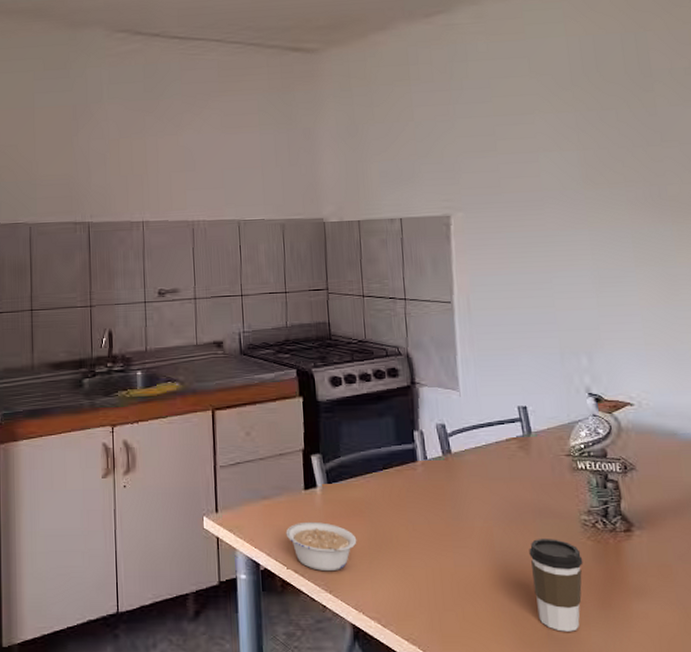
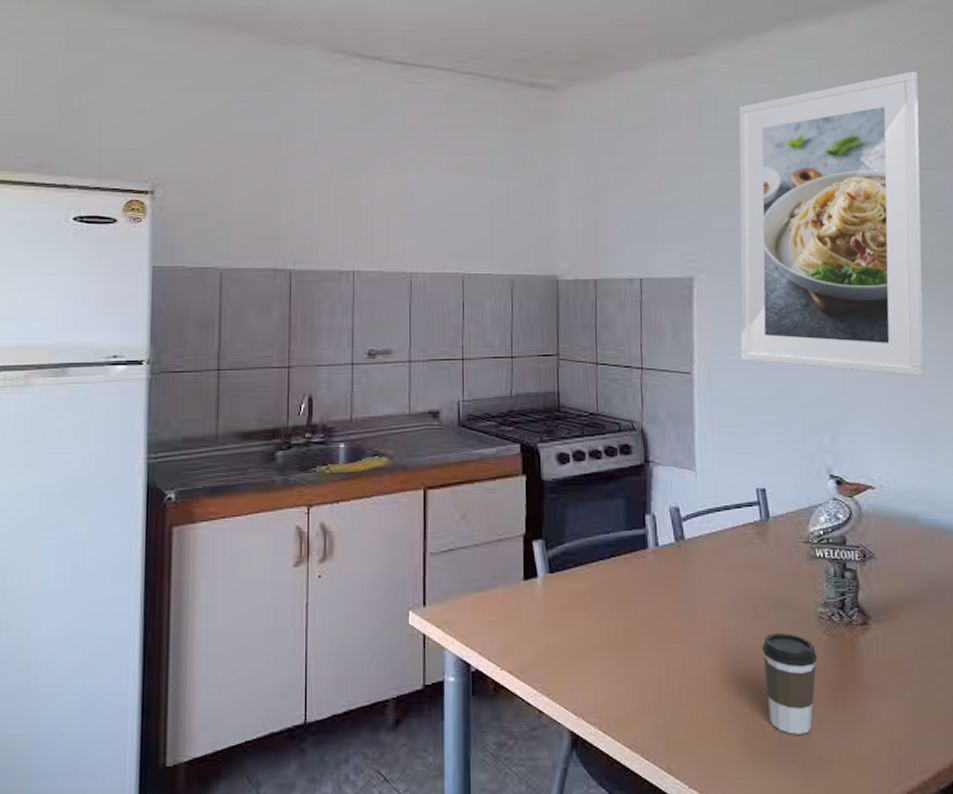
legume: present [285,522,357,572] -> none [501,617,579,672]
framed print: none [487,14,679,301] -> present [738,71,924,377]

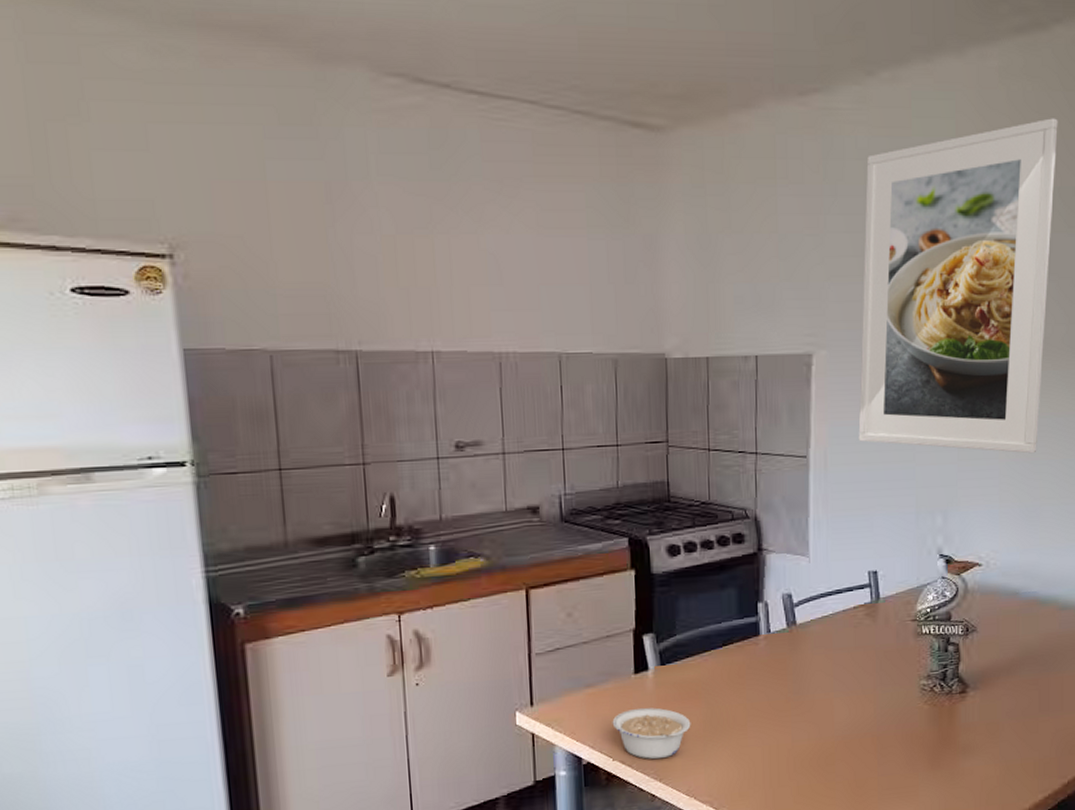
legume: none [501,617,579,672] -> present [612,707,691,760]
coffee cup: present [762,632,818,735] -> none [867,705,918,795]

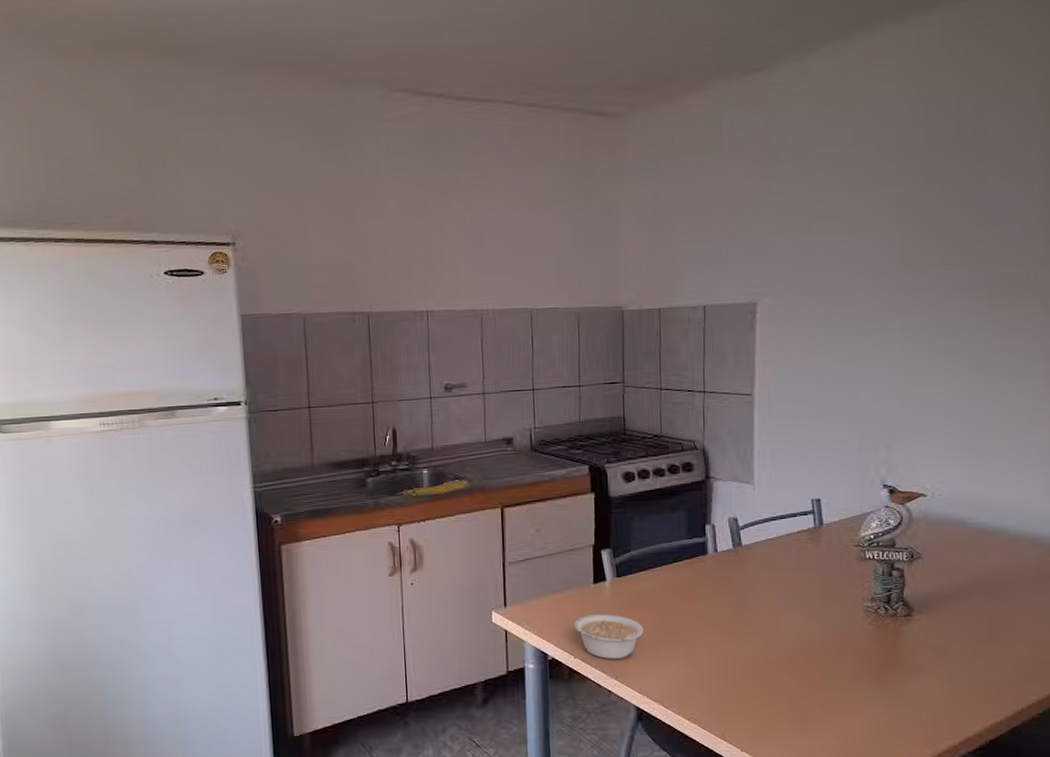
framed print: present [858,118,1058,454] -> none [801,73,1003,390]

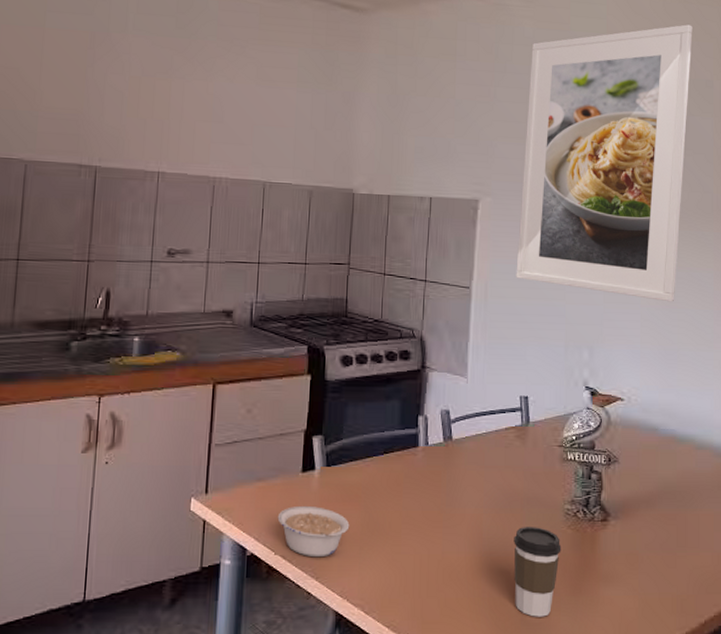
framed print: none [801,73,1003,390] -> present [516,24,693,302]
coffee cup: none [811,624,862,708] -> present [514,526,562,617]

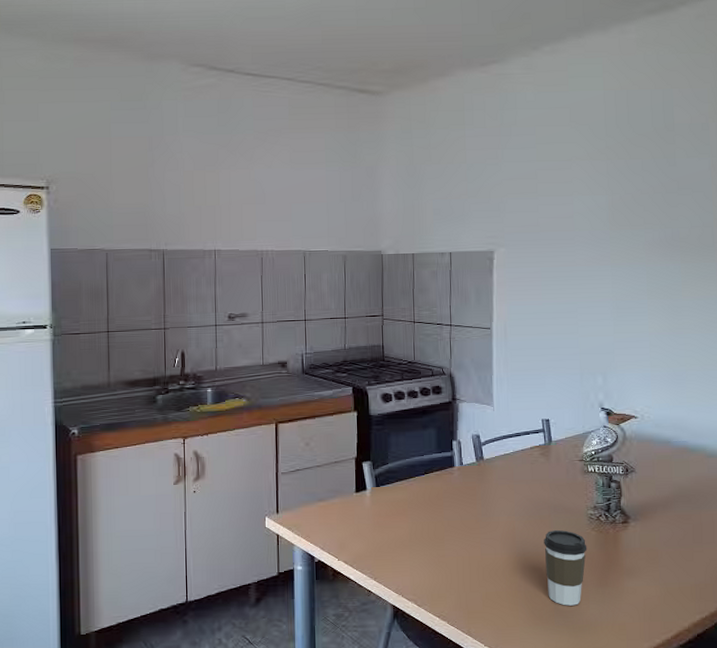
legume: present [277,506,350,558] -> none [338,520,400,562]
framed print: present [516,24,693,302] -> none [531,73,687,329]

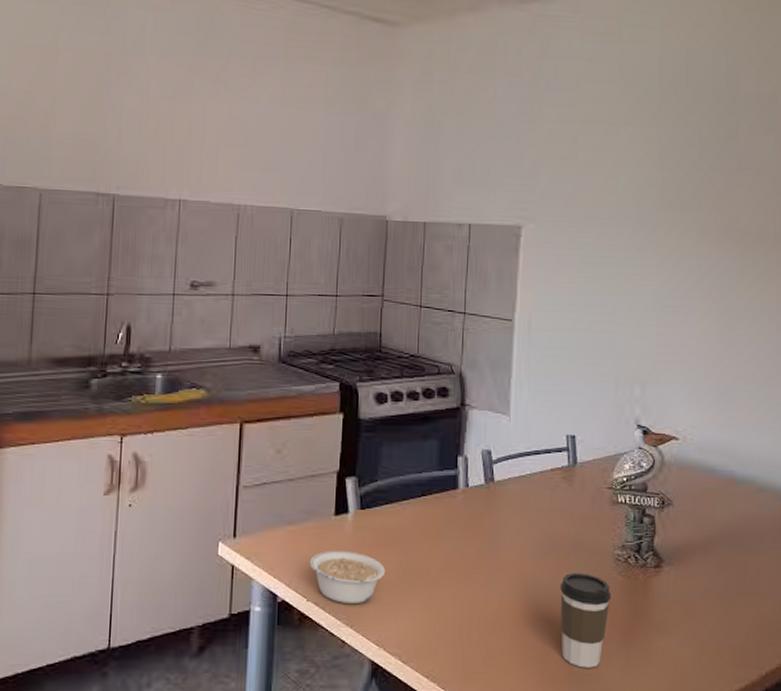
legume: none [338,520,400,562] -> present [309,551,386,605]

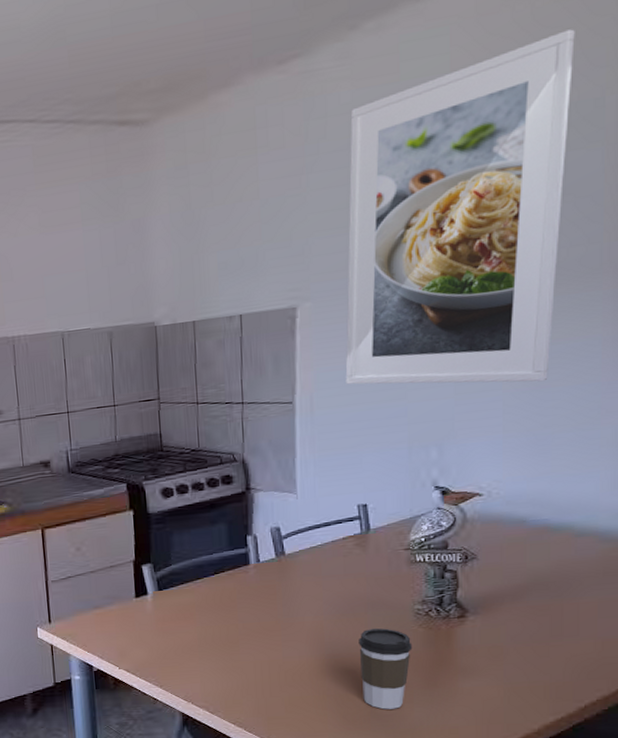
legume: present [309,551,386,605] -> none [117,626,187,669]
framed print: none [562,34,755,335] -> present [345,29,575,385]

